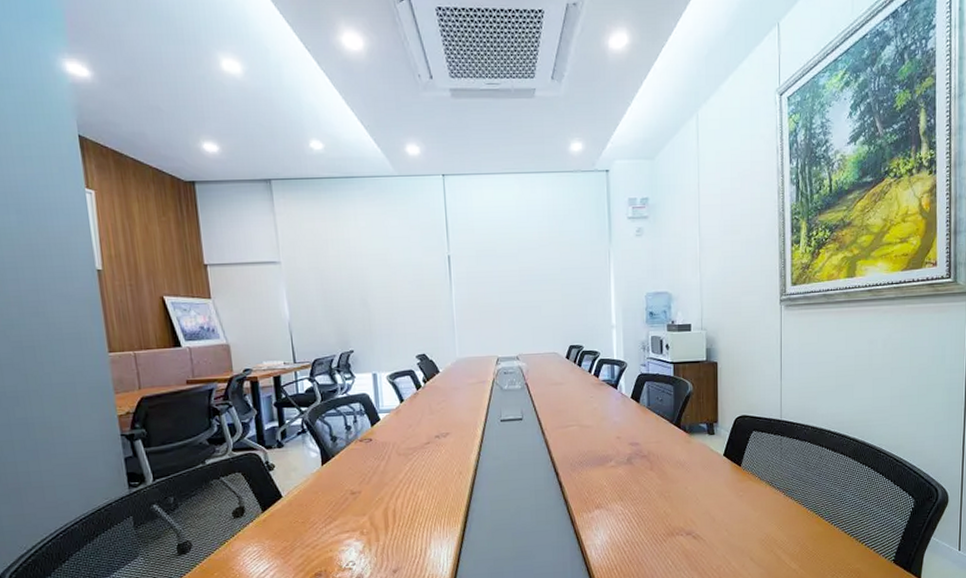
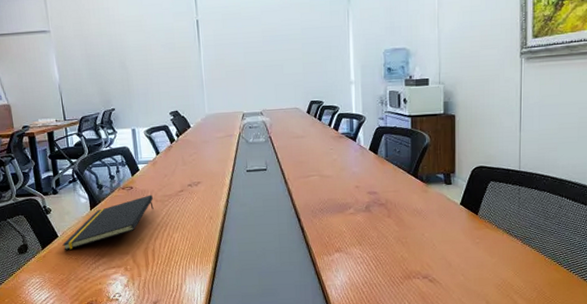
notepad: none [287,447,396,514] -> present [62,194,154,251]

